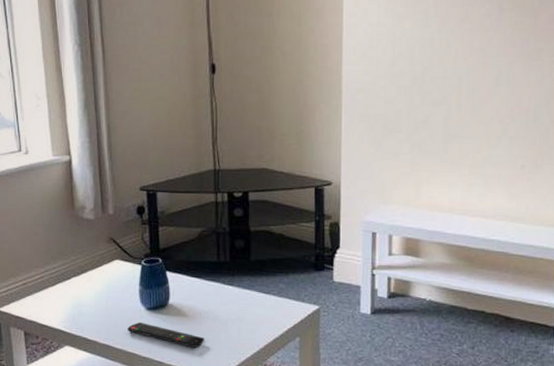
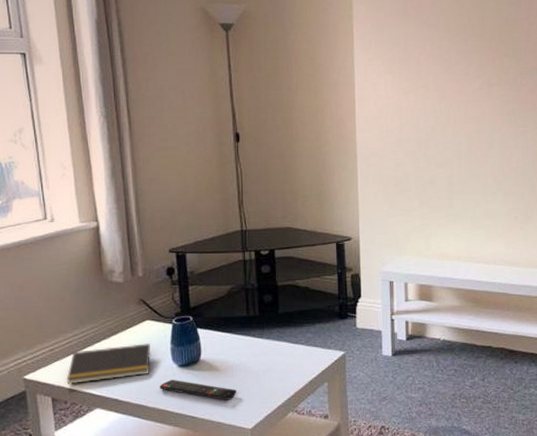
notepad: none [38,282,120,320] -> present [66,342,151,385]

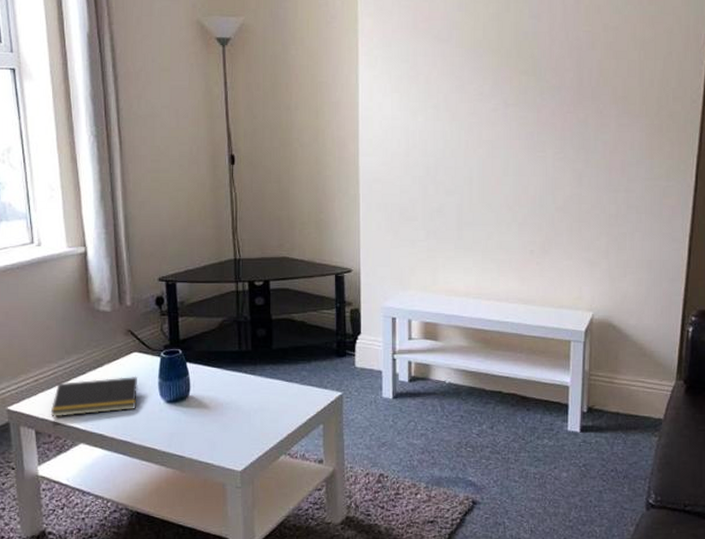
remote control: present [160,379,237,400] -> none [146,415,226,439]

